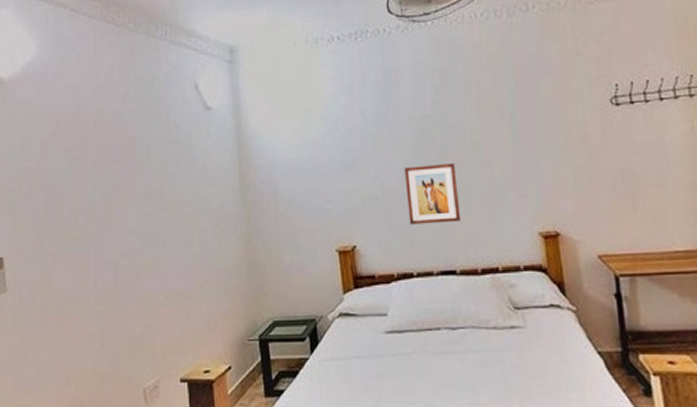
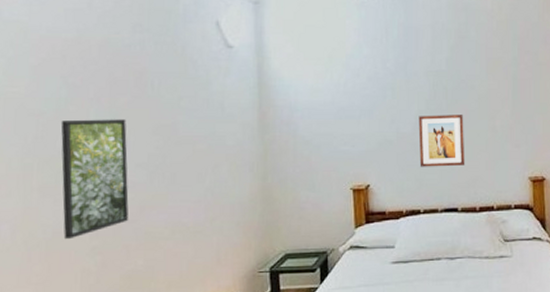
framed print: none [66,187,126,305] -> present [60,119,129,240]

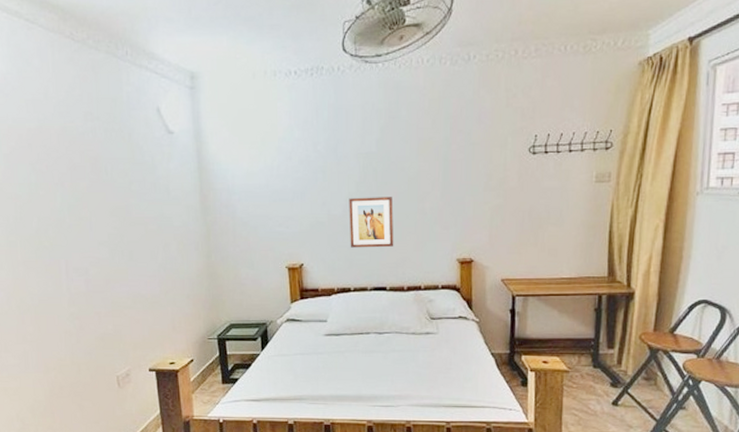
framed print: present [60,119,129,240] -> none [34,202,97,306]

